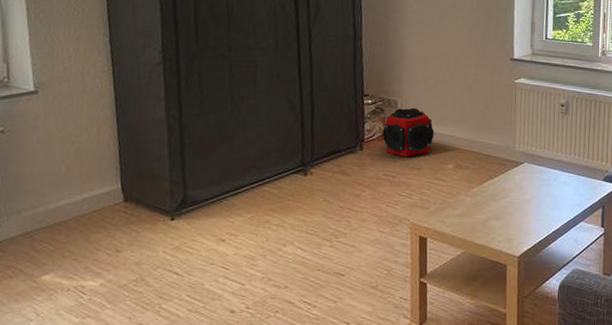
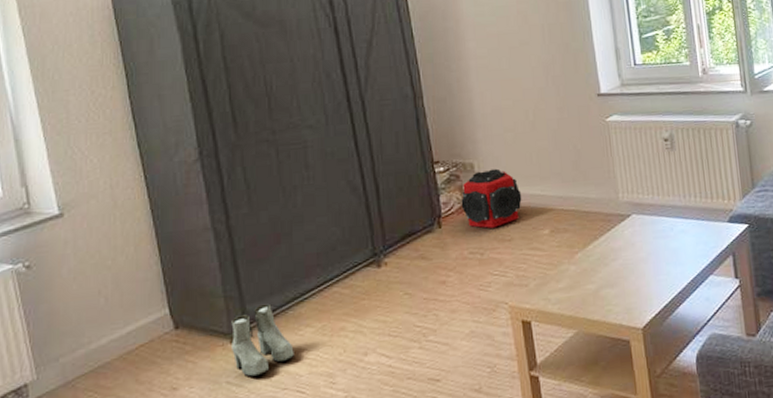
boots: none [171,192,224,250] -> present [231,303,294,377]

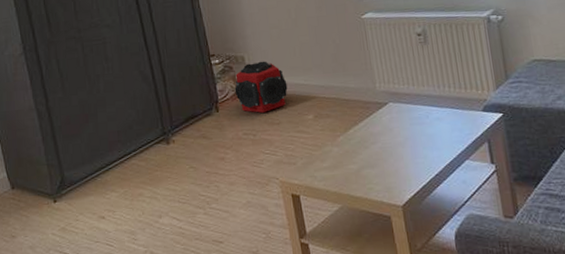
boots: present [231,303,294,377] -> none [53,171,103,231]

